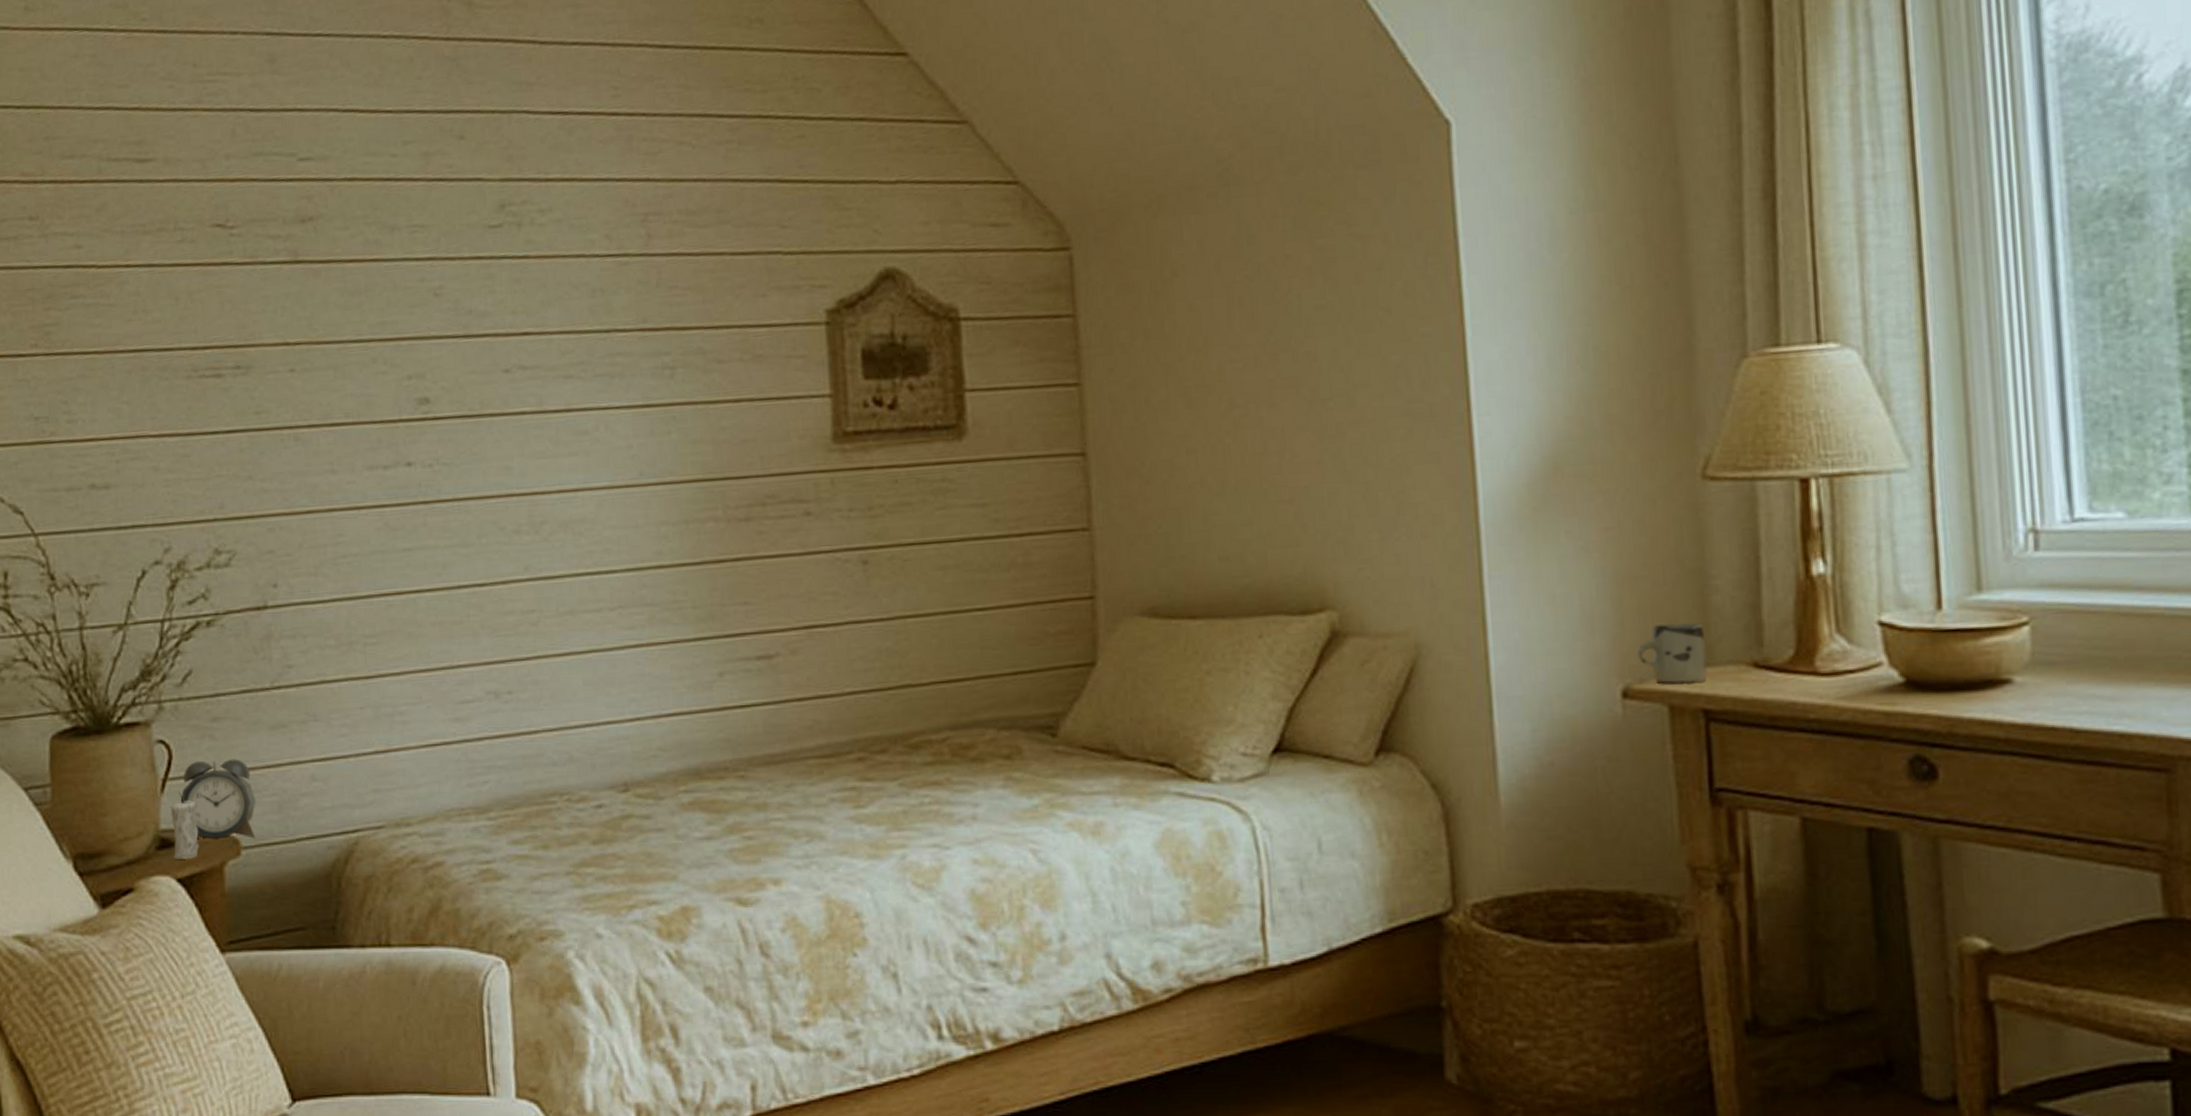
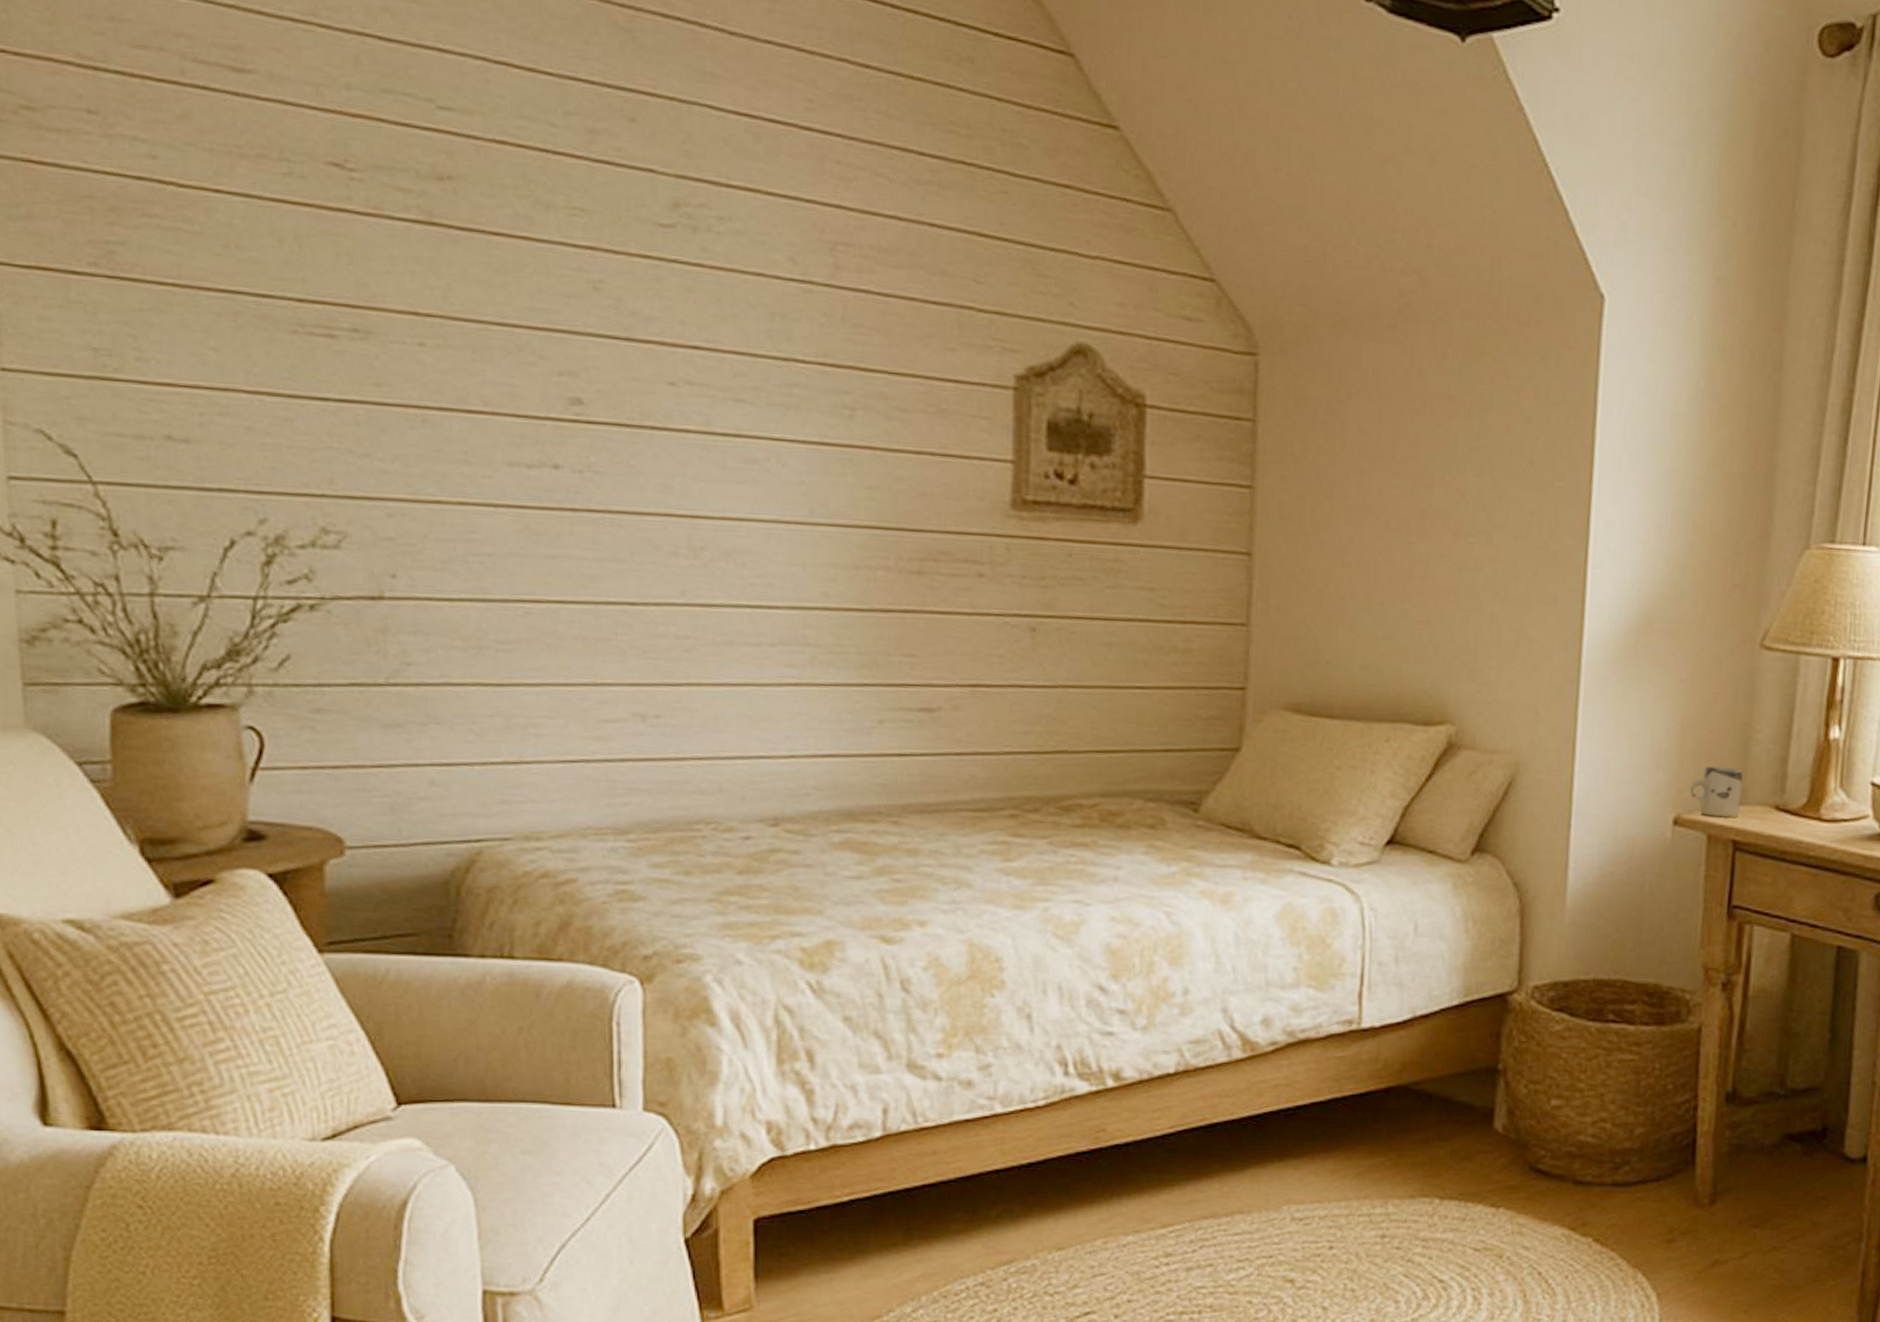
candle: present [171,791,200,861] -> none [261,782,295,855]
alarm clock: present [180,759,256,840] -> none [273,752,364,839]

